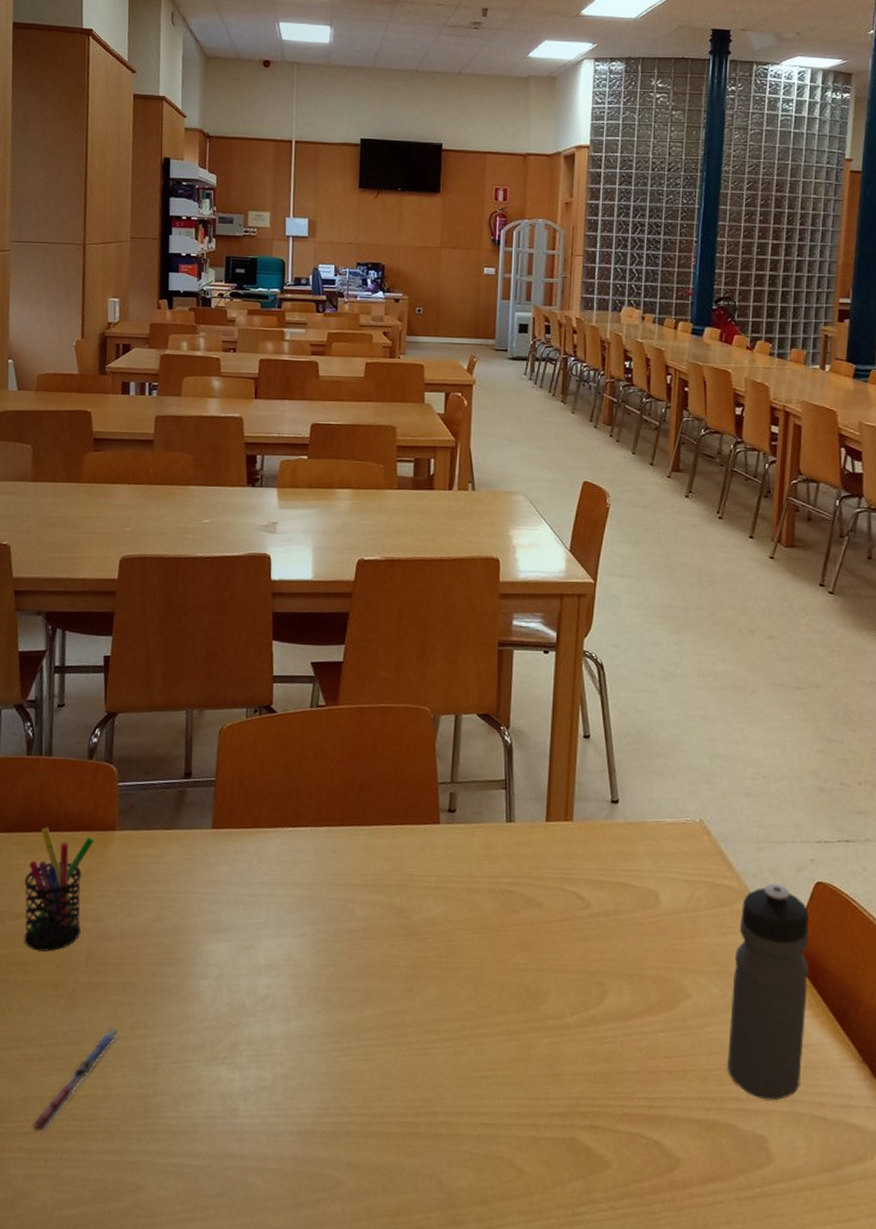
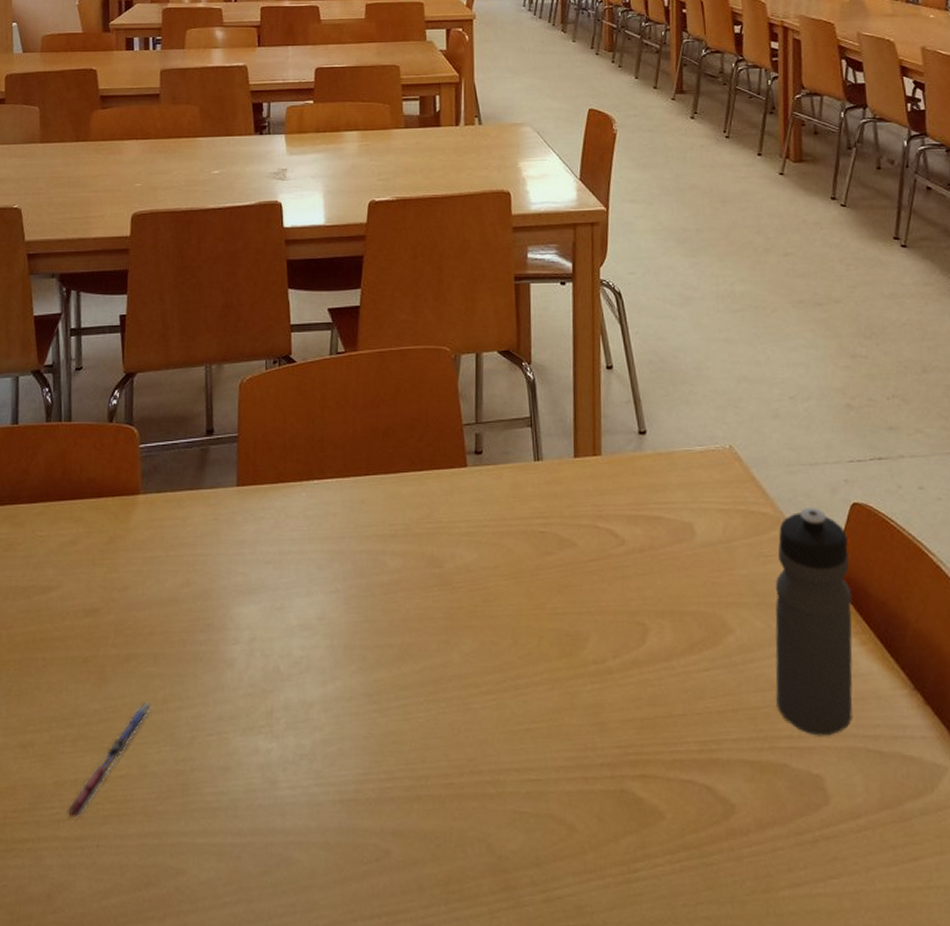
pen holder: present [24,827,94,952] -> none [48,495,118,626]

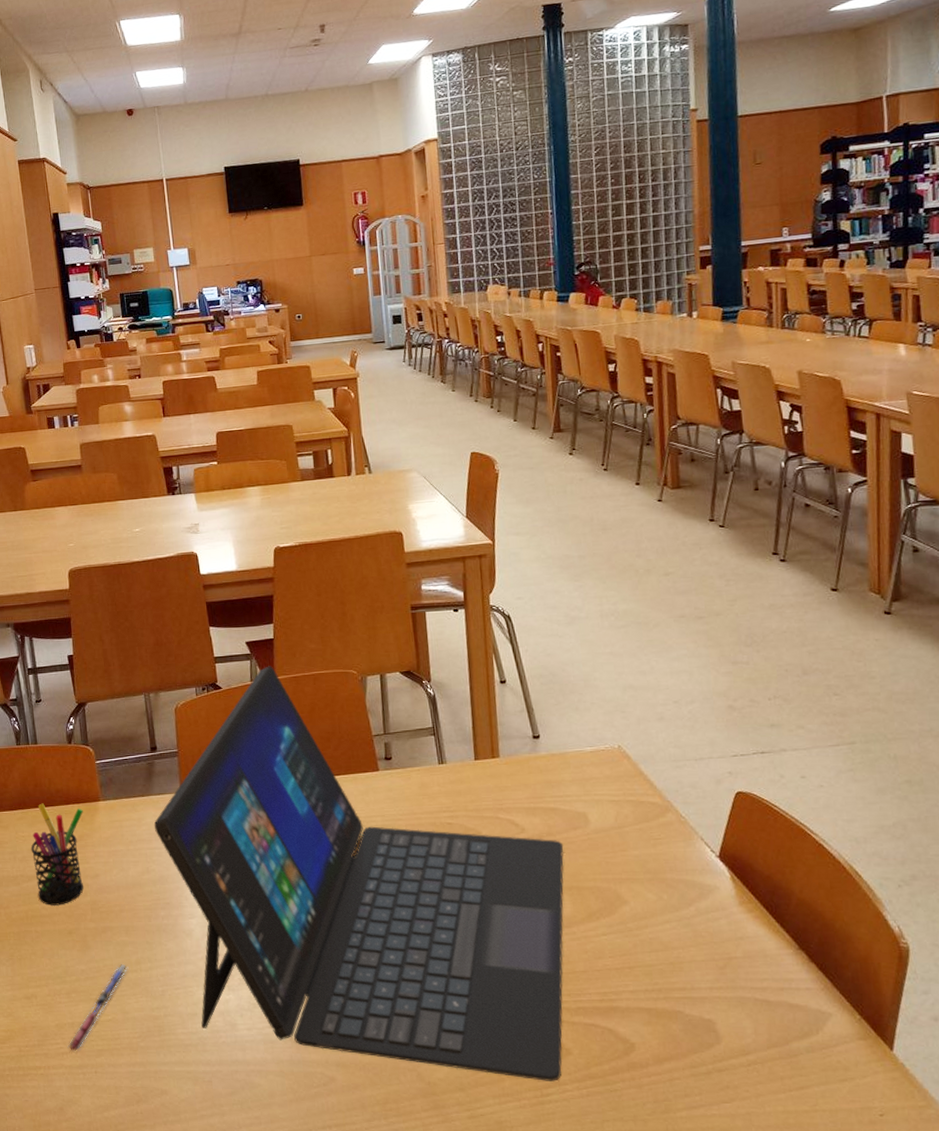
pen holder: none [48,495,118,626] -> present [30,803,84,905]
laptop: none [201,338,667,853] -> present [153,666,564,1081]
water bottle: present [775,508,853,736] -> none [665,797,741,988]

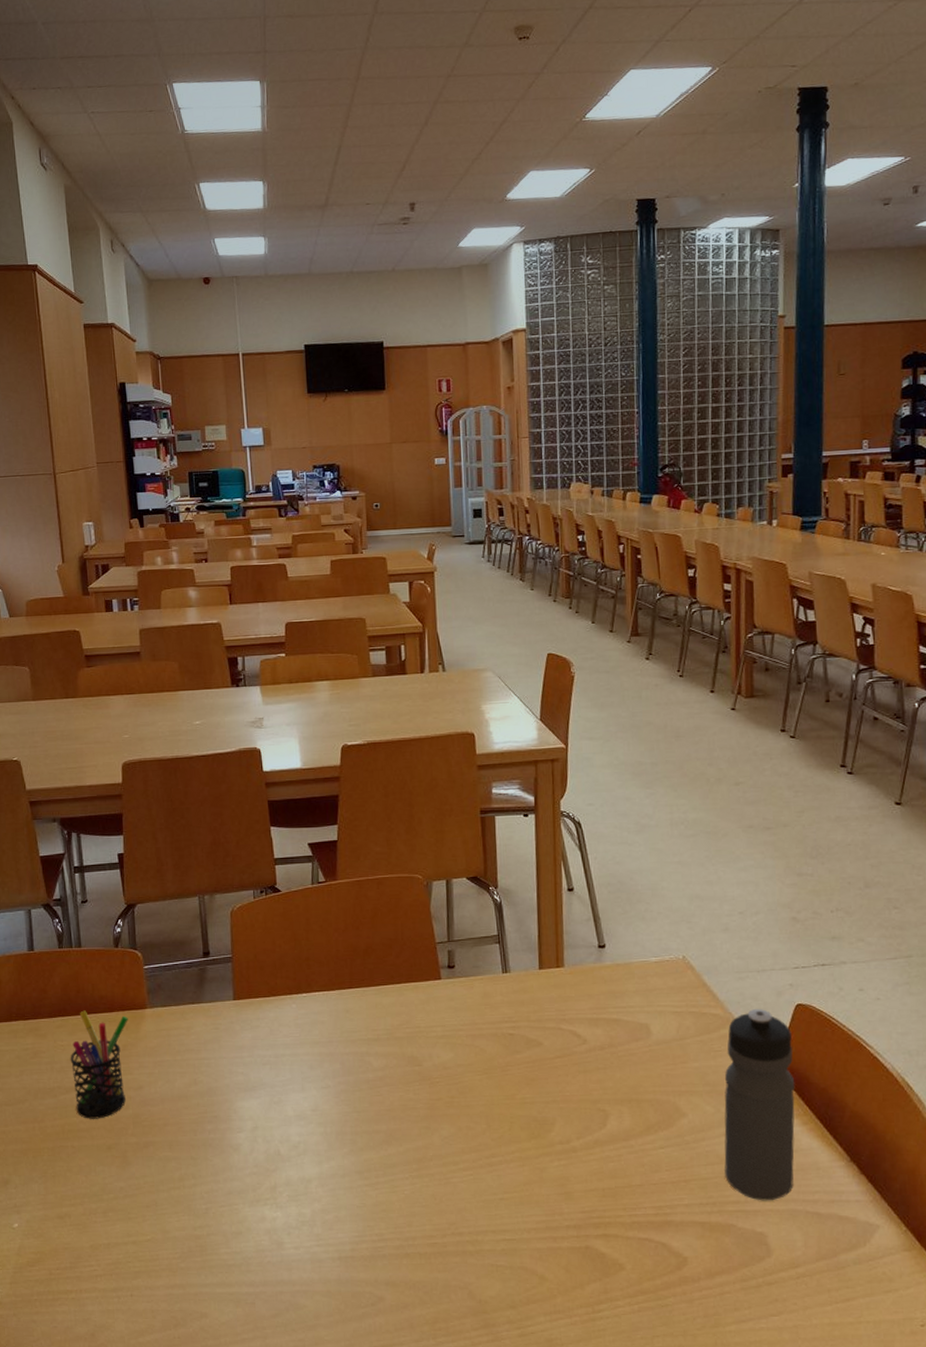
pen: present [67,964,129,1052] -> none [102,1181,171,1274]
laptop: present [153,666,564,1081] -> none [203,868,625,1297]
water bottle: none [665,797,741,988] -> present [724,1009,795,1201]

